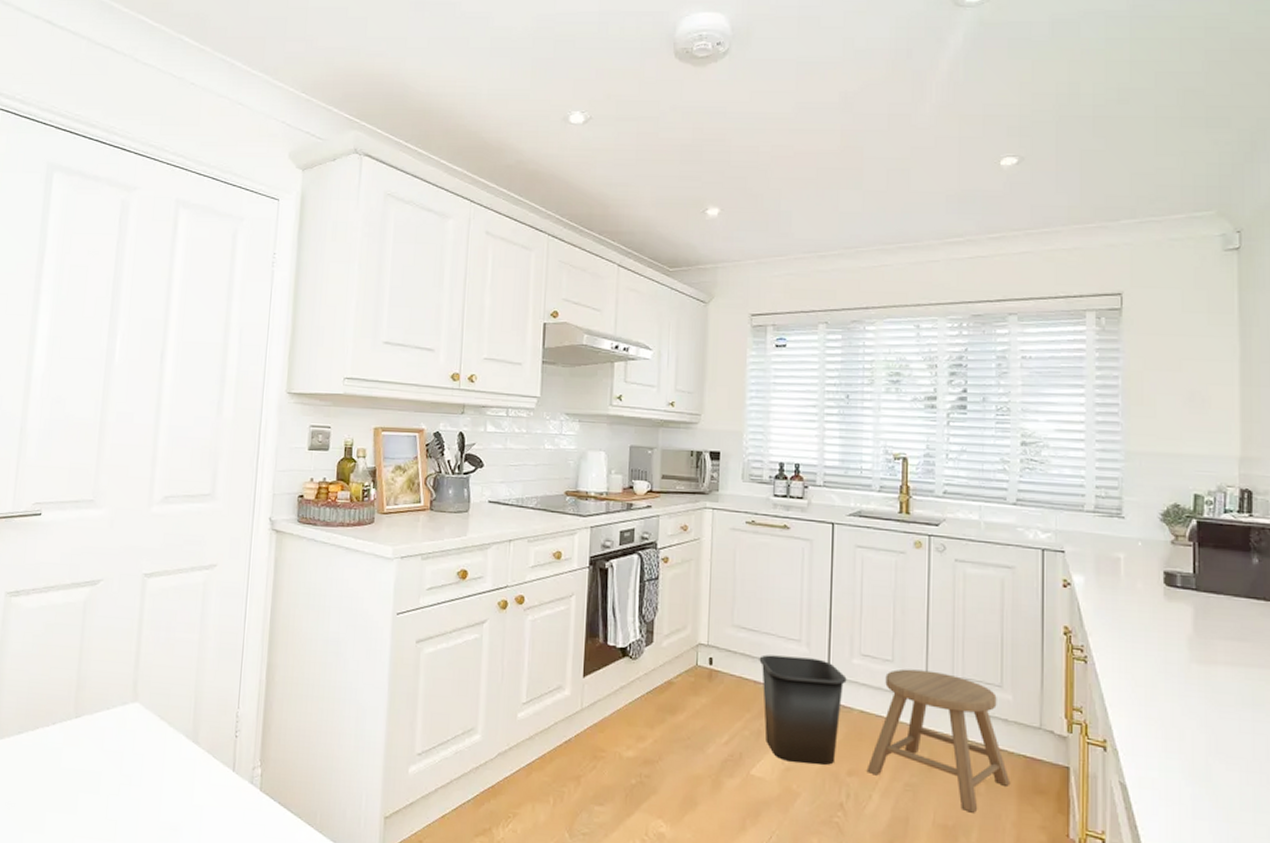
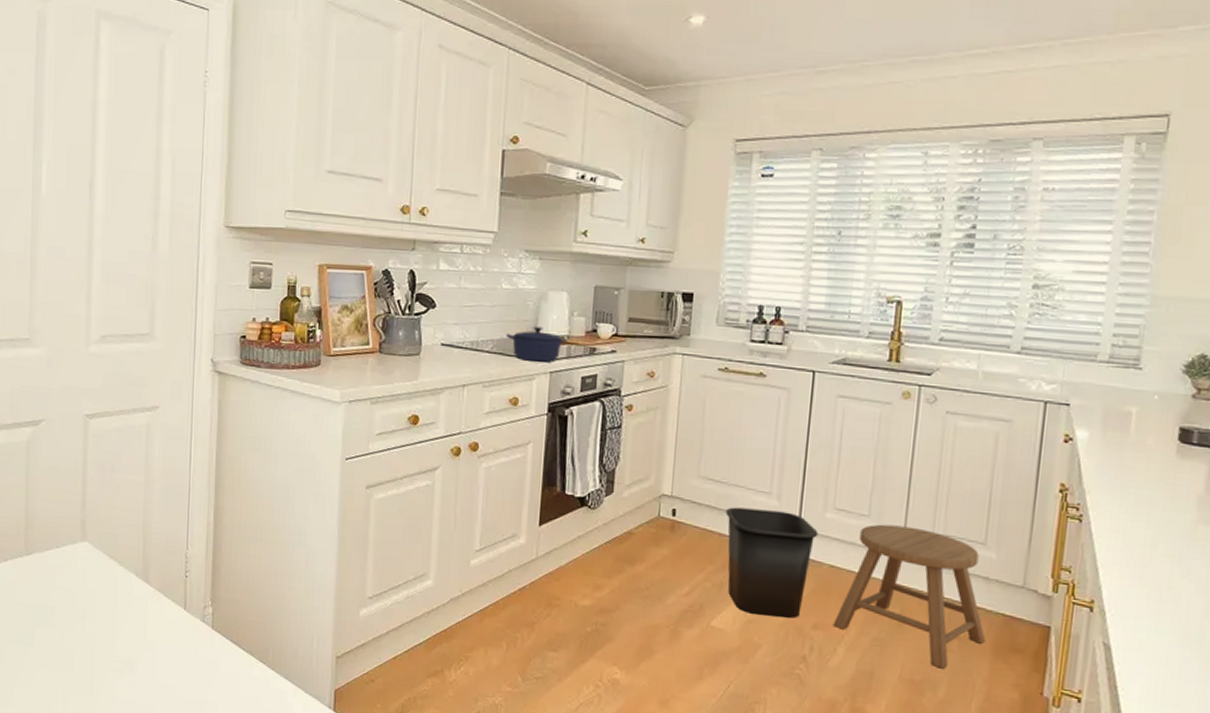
cooking pot: none [549,484,606,519] -> present [506,326,567,363]

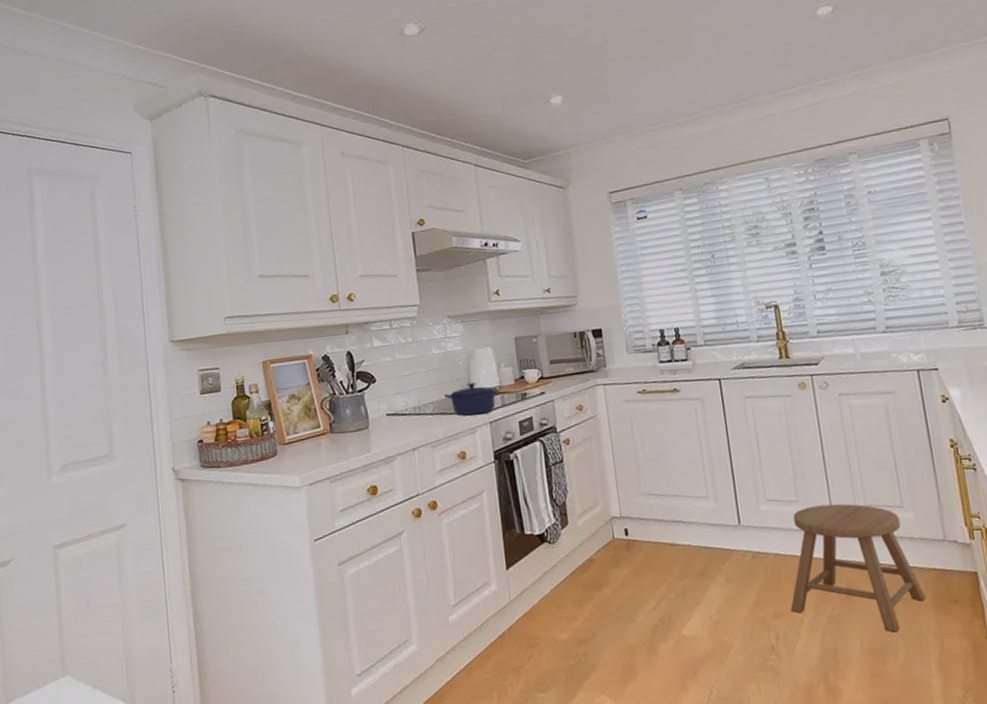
waste bin: present [725,507,818,618] -> none [672,511,760,615]

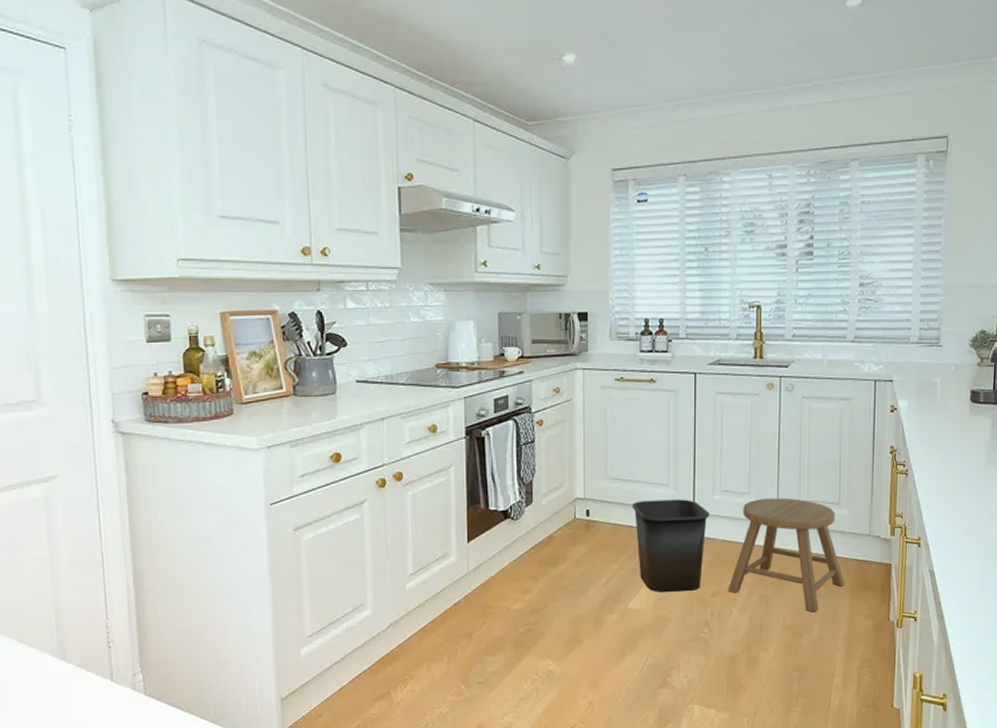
cooking pot: present [444,382,500,417] -> none [419,356,477,390]
waste bin: none [672,511,760,615] -> present [632,499,710,592]

